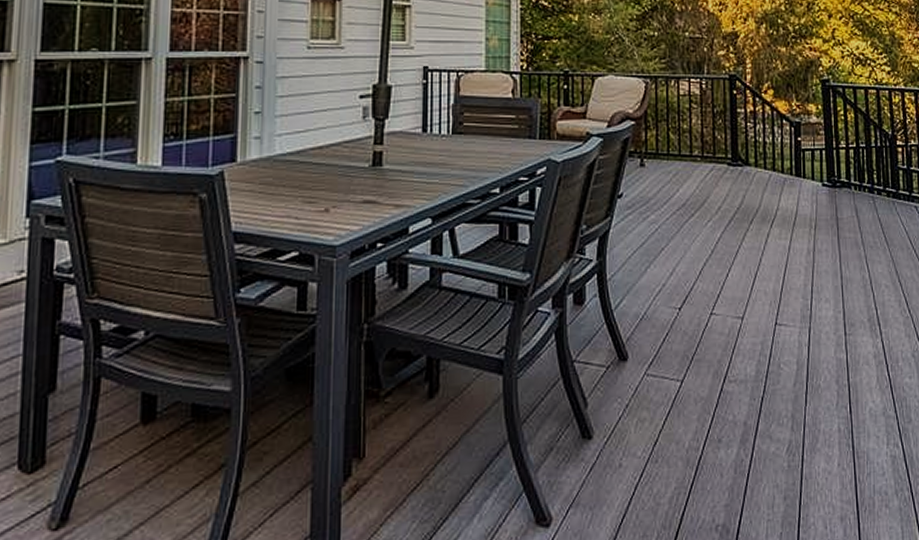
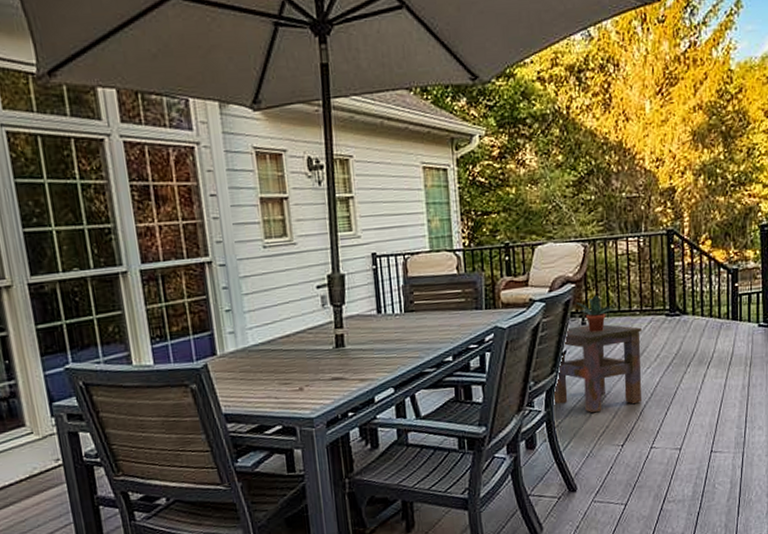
side table: none [605,167,703,266] -> present [552,324,642,412]
potted plant: none [634,136,677,176] -> present [575,295,616,332]

